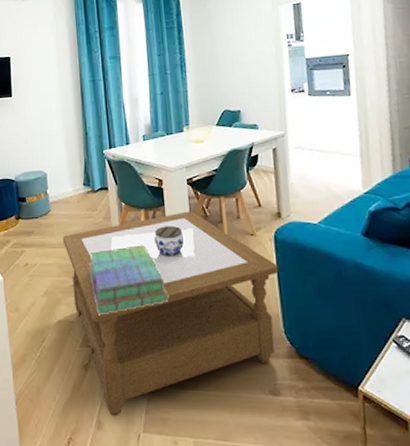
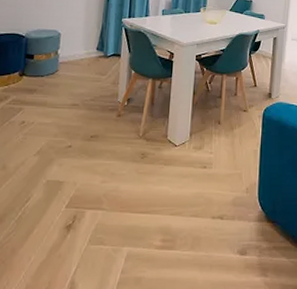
coffee table: present [62,211,279,417] -> none [66,84,262,277]
stack of books: present [89,244,169,316] -> none [88,111,162,177]
jar: present [153,225,185,257] -> none [156,96,186,125]

